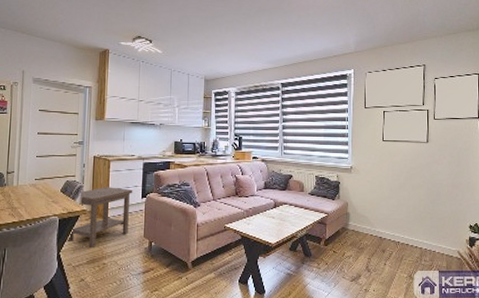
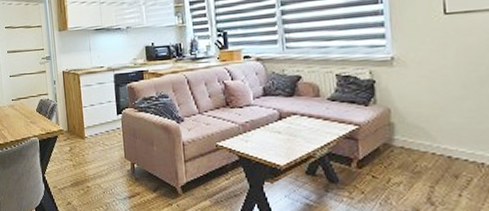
side table: present [66,187,133,247] -> none [48,104,108,169]

